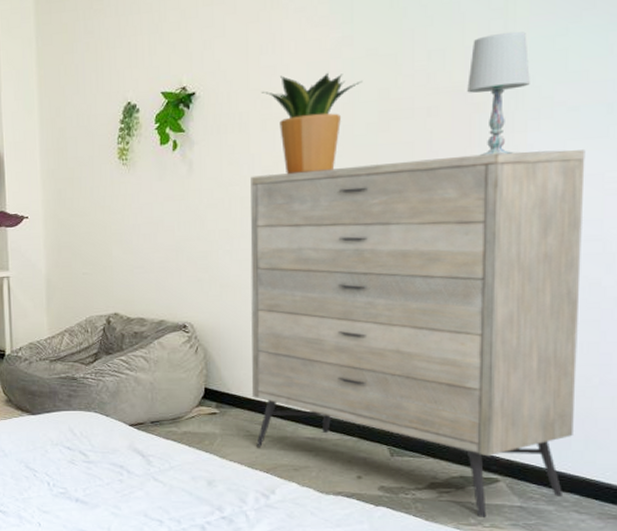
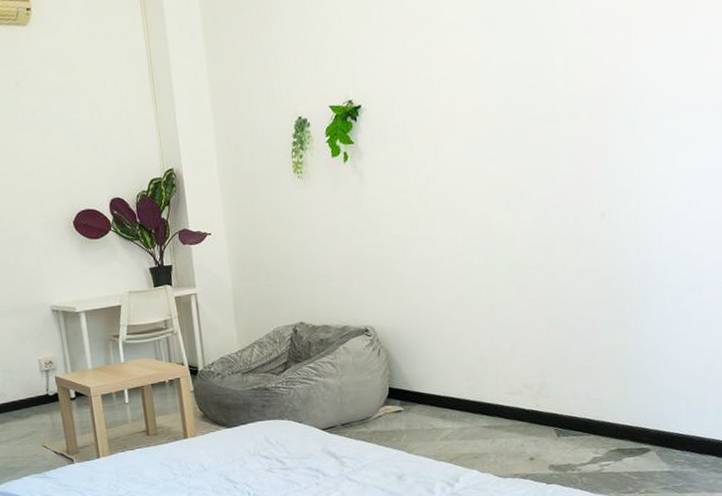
dresser: present [250,150,586,517] -> none [417,146,708,485]
potted plant: present [262,72,363,175] -> none [422,82,511,181]
table lamp: present [467,31,530,156] -> none [600,40,652,155]

